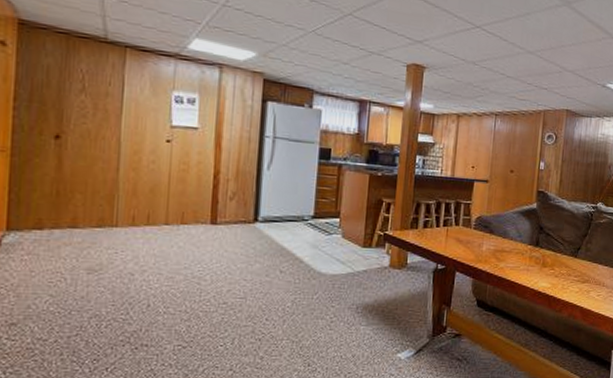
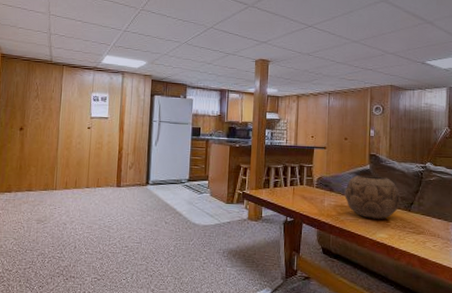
decorative bowl: none [506,215,568,266] -> present [344,175,400,219]

